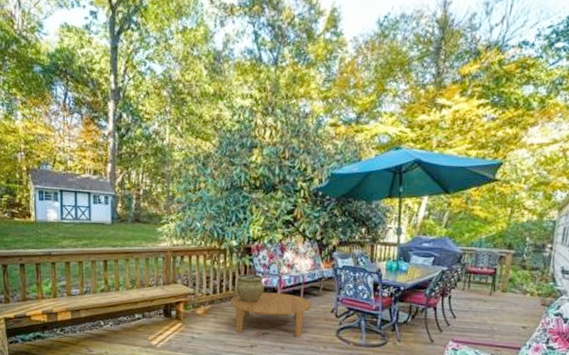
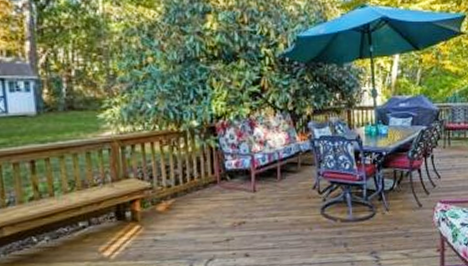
coffee table: present [230,292,312,336] -> none [196,174,292,226]
clay pot: present [235,274,264,303] -> none [201,156,236,191]

